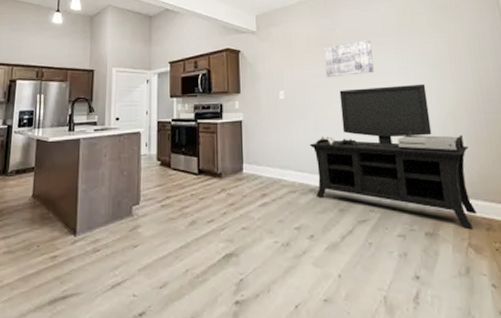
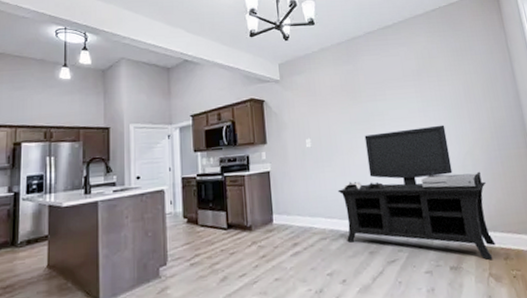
wall art: present [324,40,374,78] -> none [348,84,397,124]

